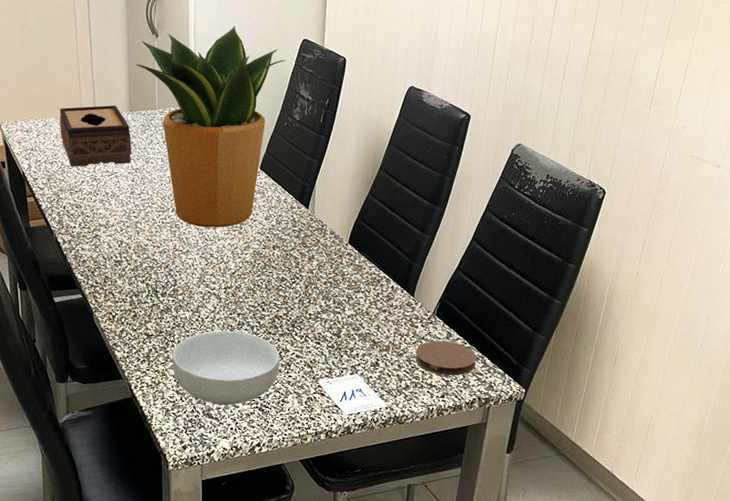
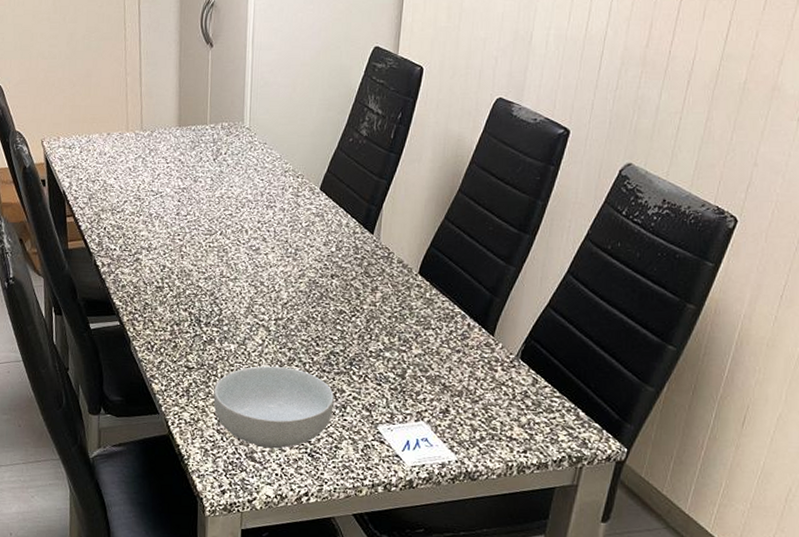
tissue box: present [59,105,131,167] -> none [103,120,180,186]
potted plant: present [136,25,286,228] -> none [187,33,354,253]
coaster: present [415,341,476,376] -> none [493,387,568,429]

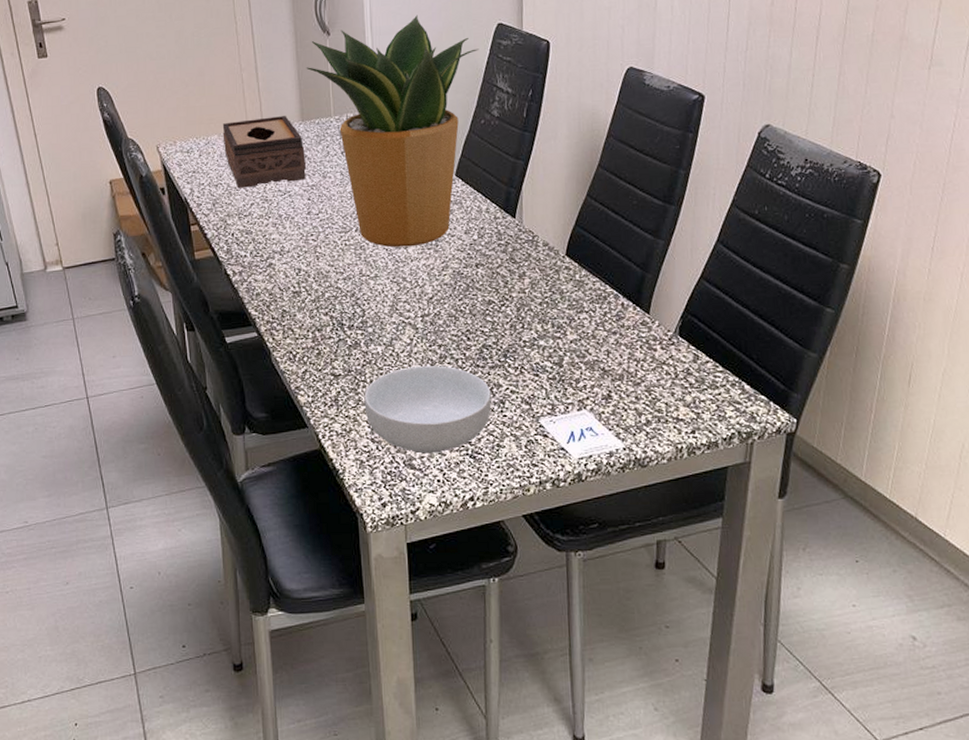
tissue box: none [103,120,180,186] -> present [222,116,306,188]
potted plant: none [187,33,354,253] -> present [306,15,479,248]

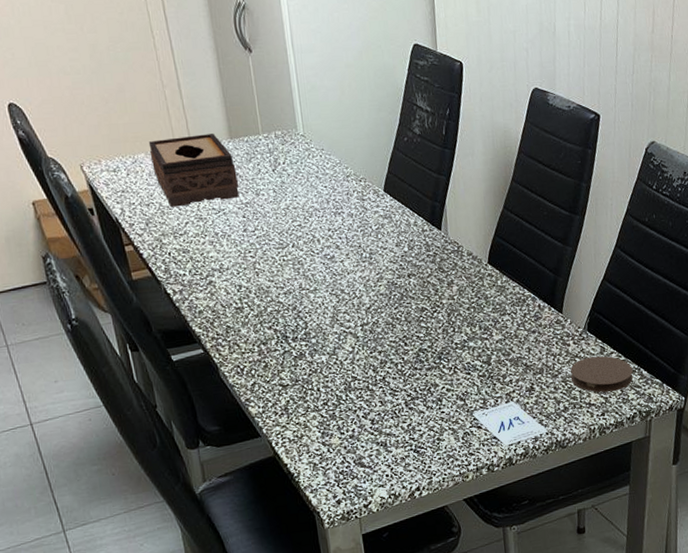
potted plant: present [306,15,479,248] -> none [230,34,398,262]
cereal bowl: present [364,366,492,454] -> none [312,370,431,453]
coaster: none [655,365,732,407] -> present [570,356,633,393]

